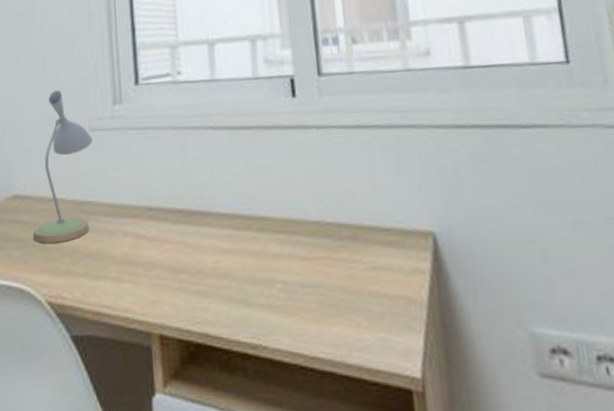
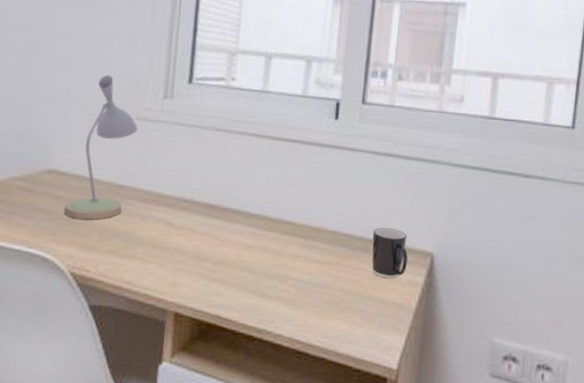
mug: none [359,209,407,269] -> present [371,227,408,279]

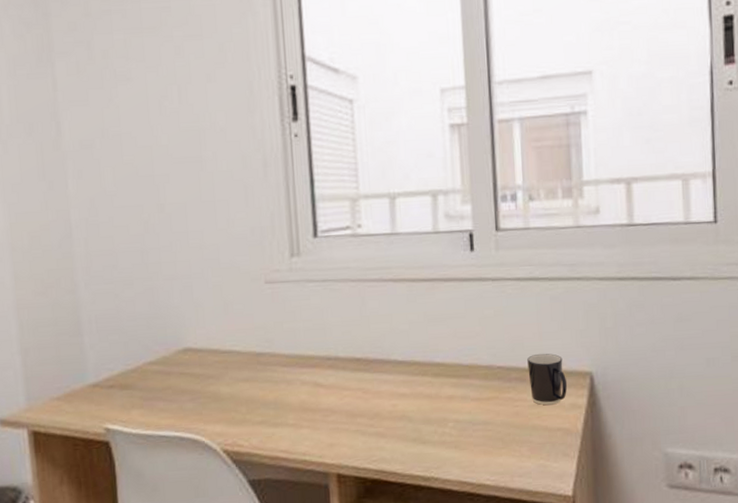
desk lamp: present [63,75,138,220] -> none [205,241,269,395]

